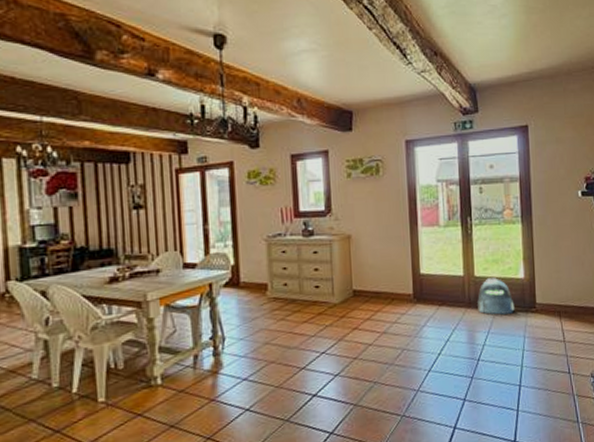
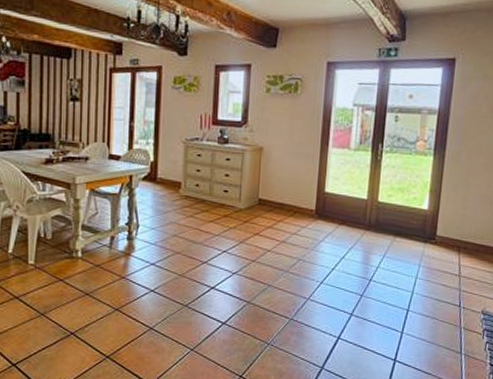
backpack: present [477,277,515,315] -> none [377,205,414,242]

